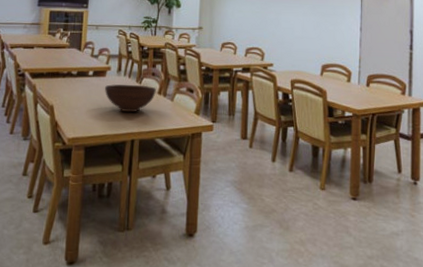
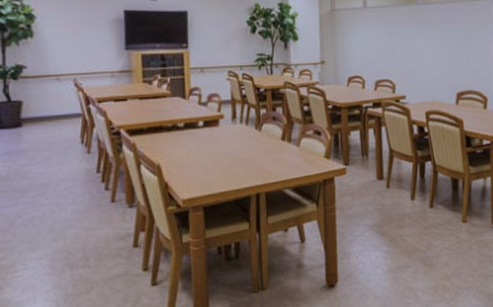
fruit bowl: present [105,84,156,113] -> none [219,131,279,164]

